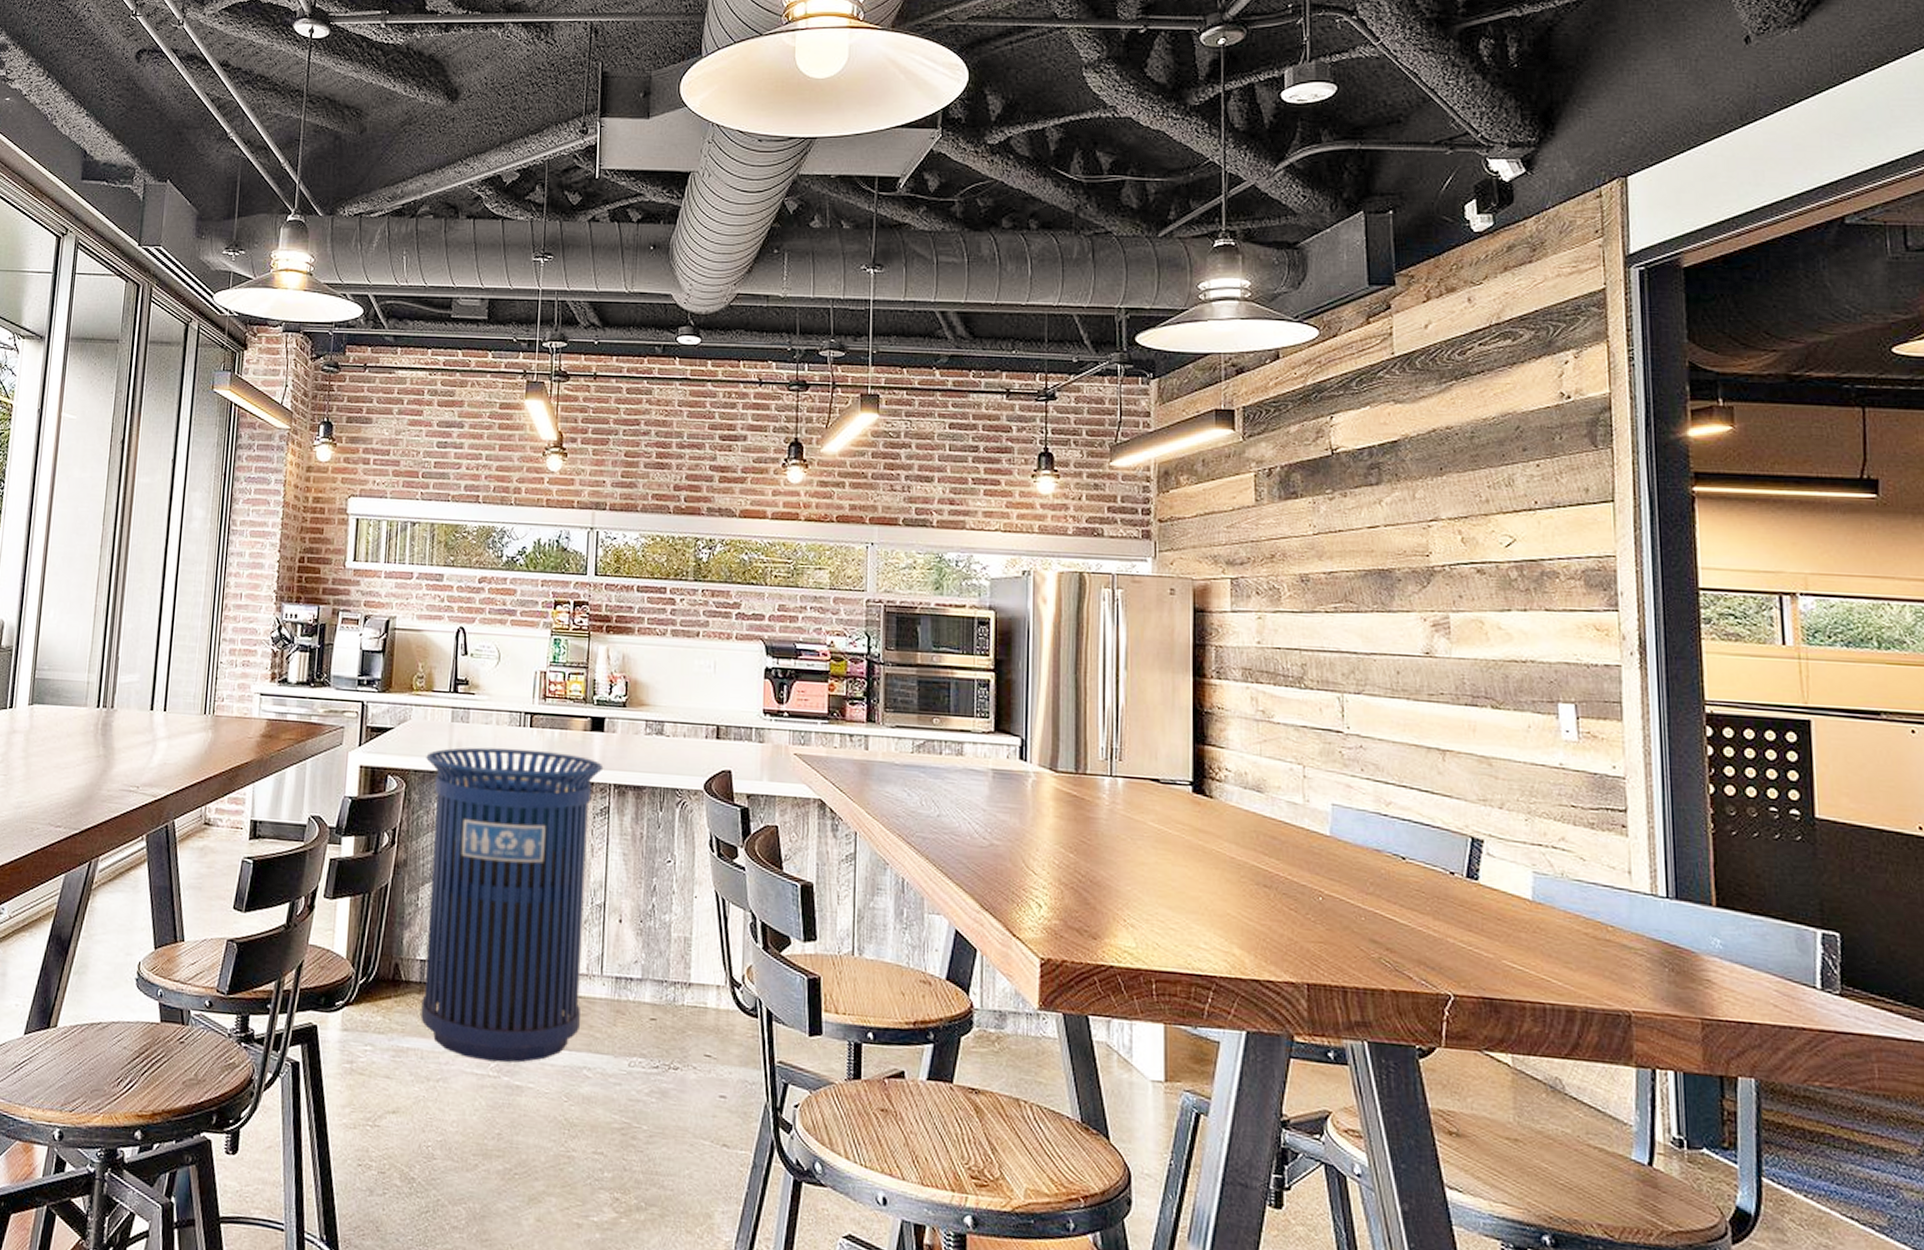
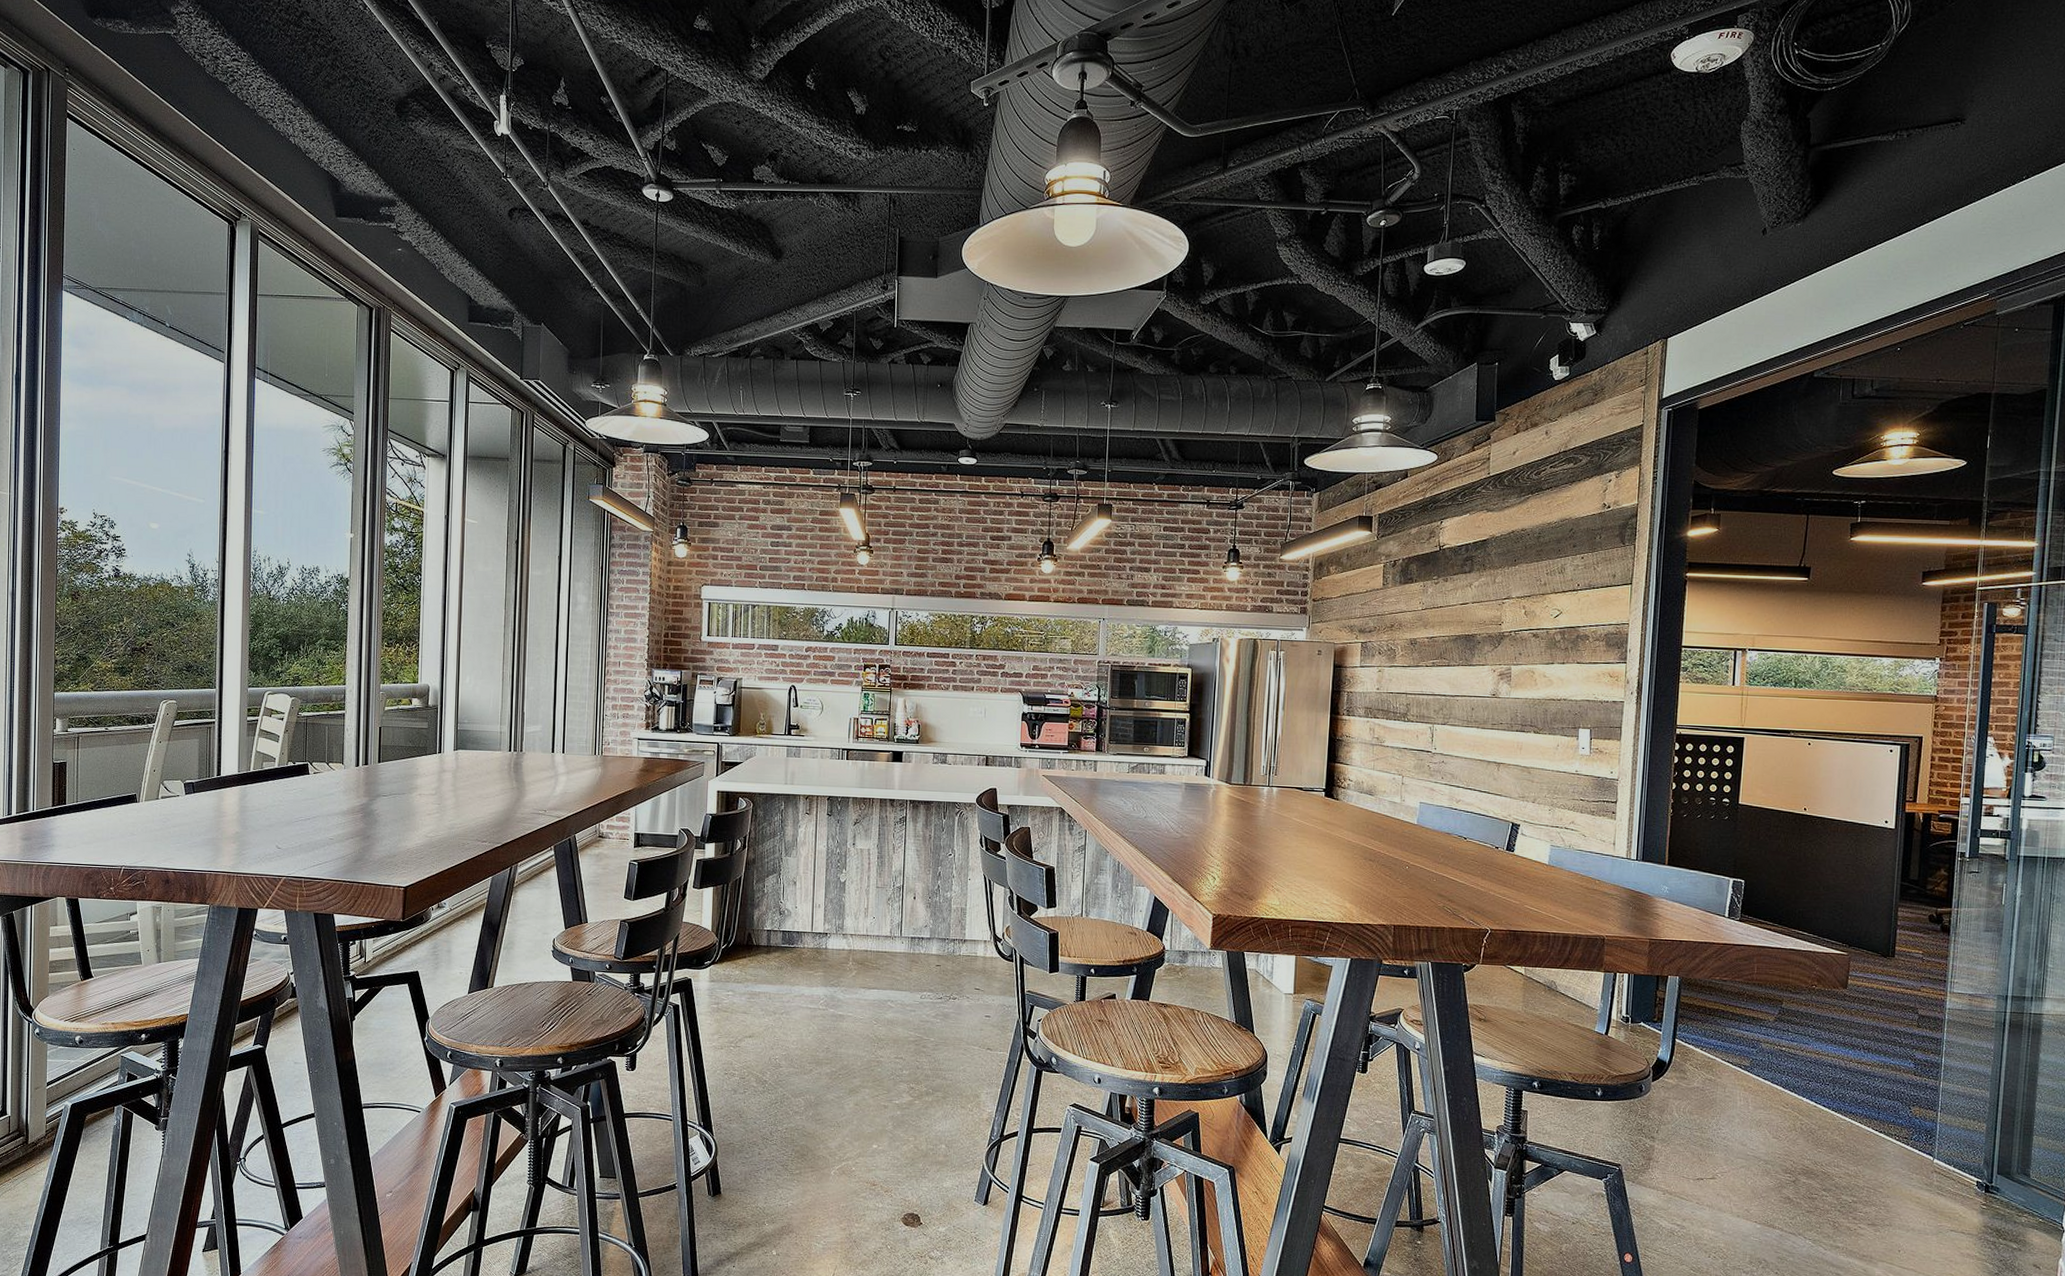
recycling bin: present [421,747,604,1063] -> none [768,775,902,999]

